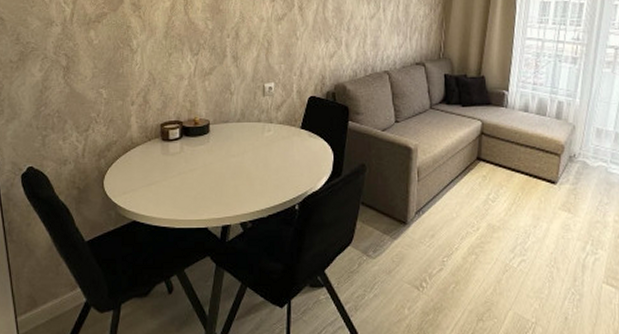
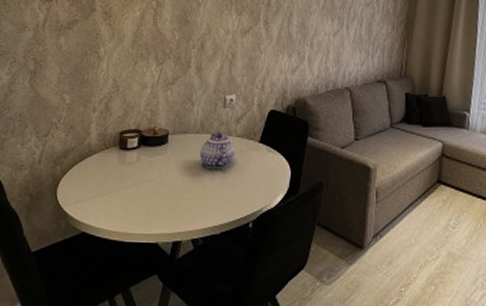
teapot: none [242,121,278,157] -> present [199,133,236,170]

